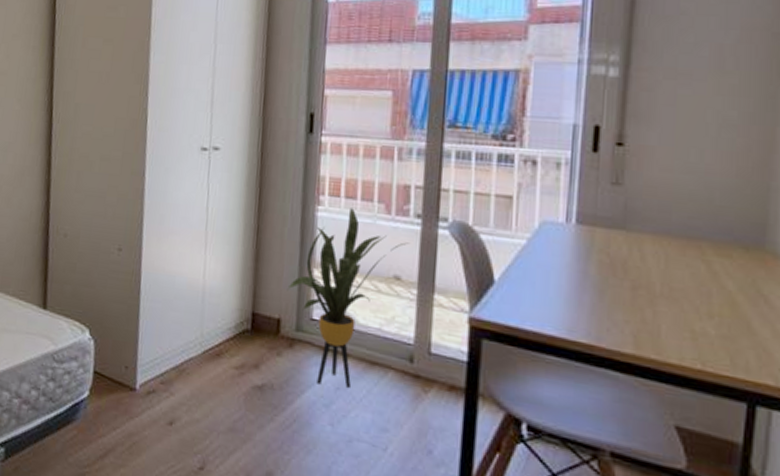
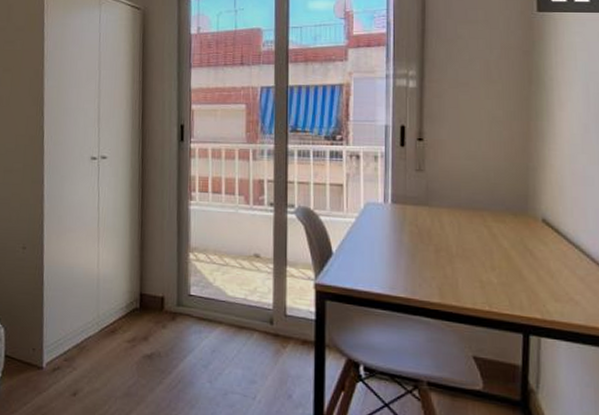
house plant: present [287,208,409,389] -> none [168,201,265,351]

